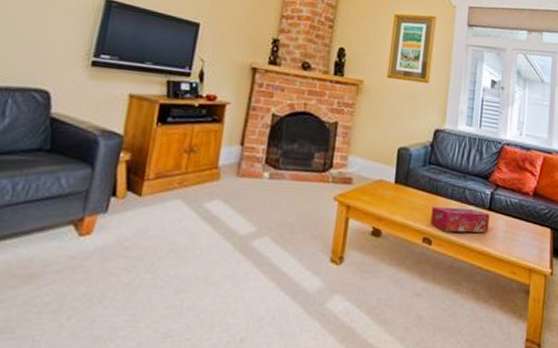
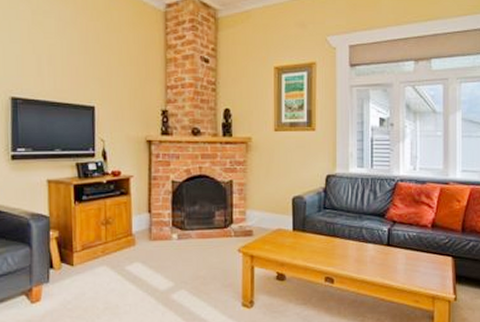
tissue box: present [430,207,490,233] -> none [331,246,388,270]

